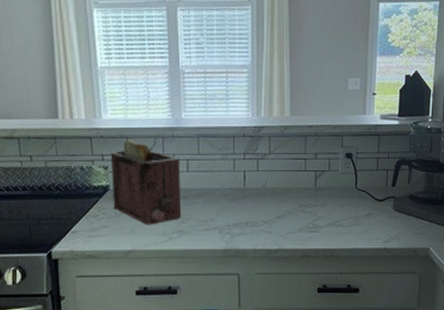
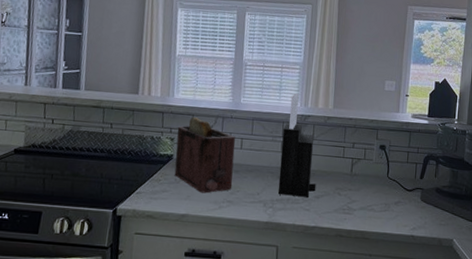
knife block: none [234,101,277,219] -> present [278,92,316,197]

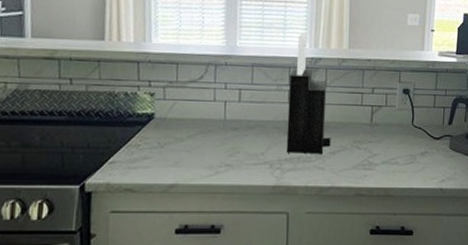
toaster: present [174,117,236,193] -> none [157,66,233,158]

